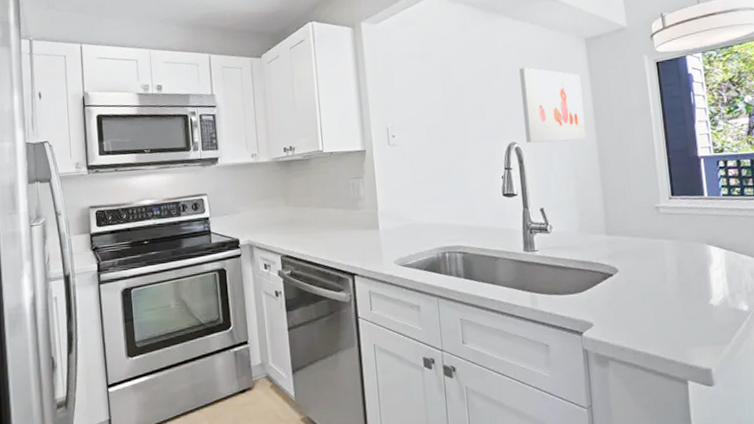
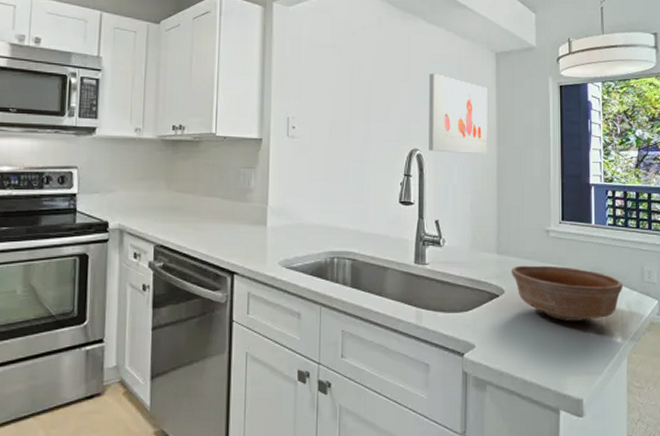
bowl: none [623,241,745,294] -> present [512,265,623,321]

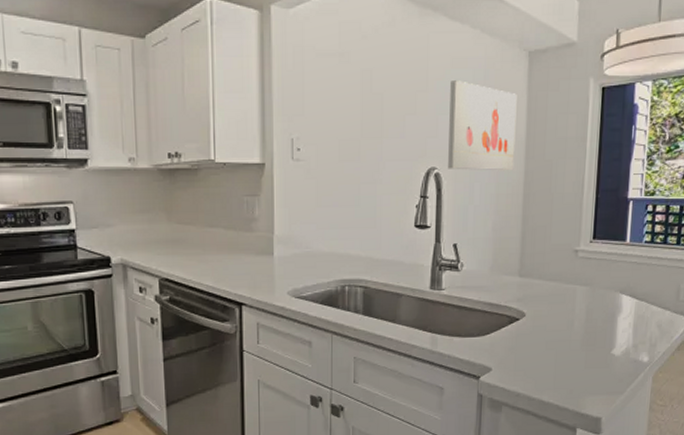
bowl: present [512,265,623,321] -> none [534,287,655,343]

